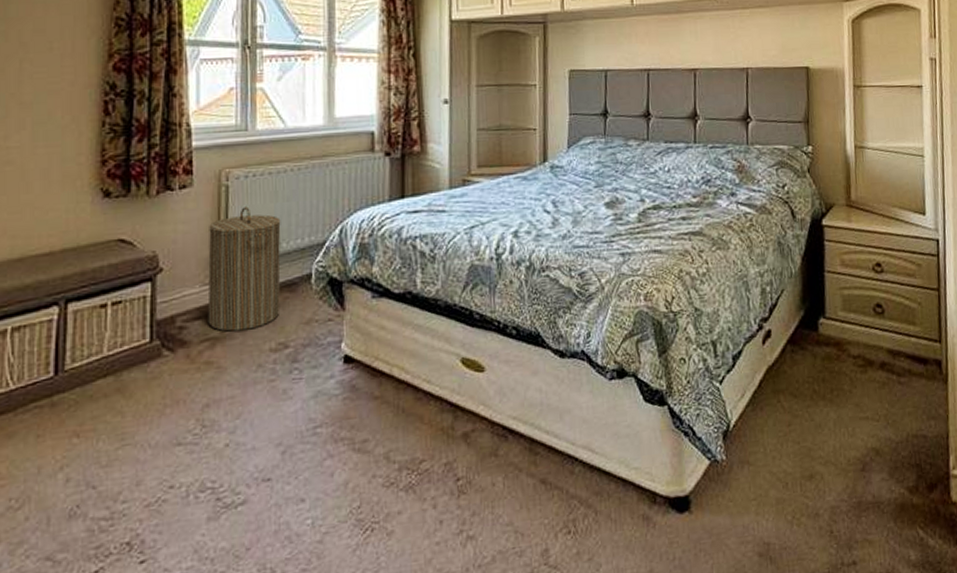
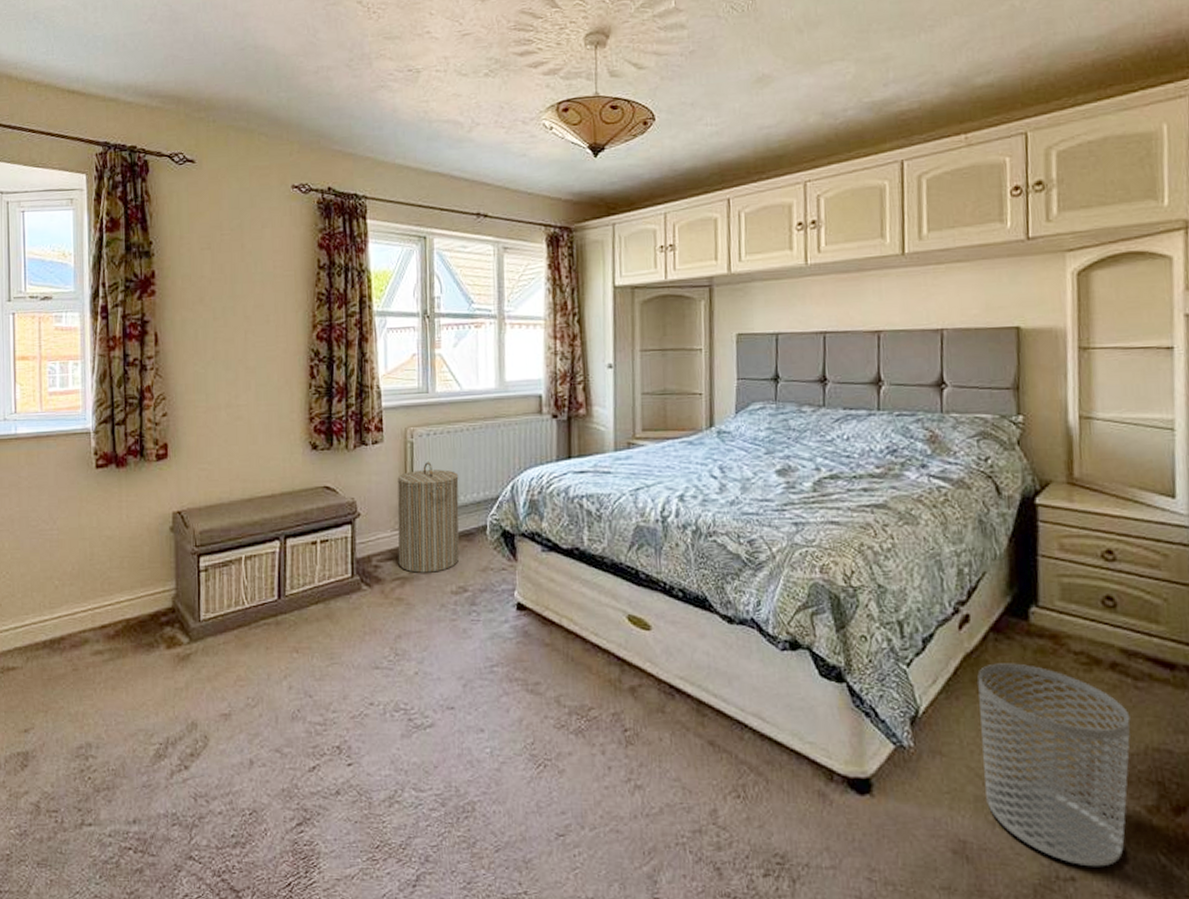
waste bin: none [778,371,896,550] -> present [977,663,1131,867]

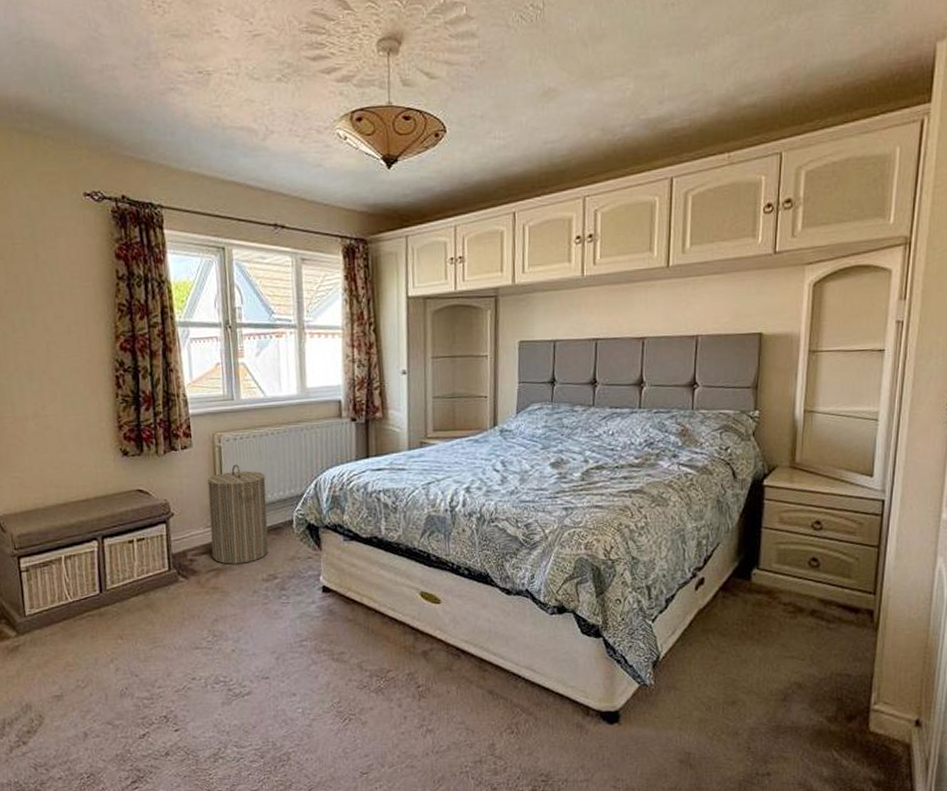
waste bin: present [977,663,1131,867] -> none [707,614,822,765]

